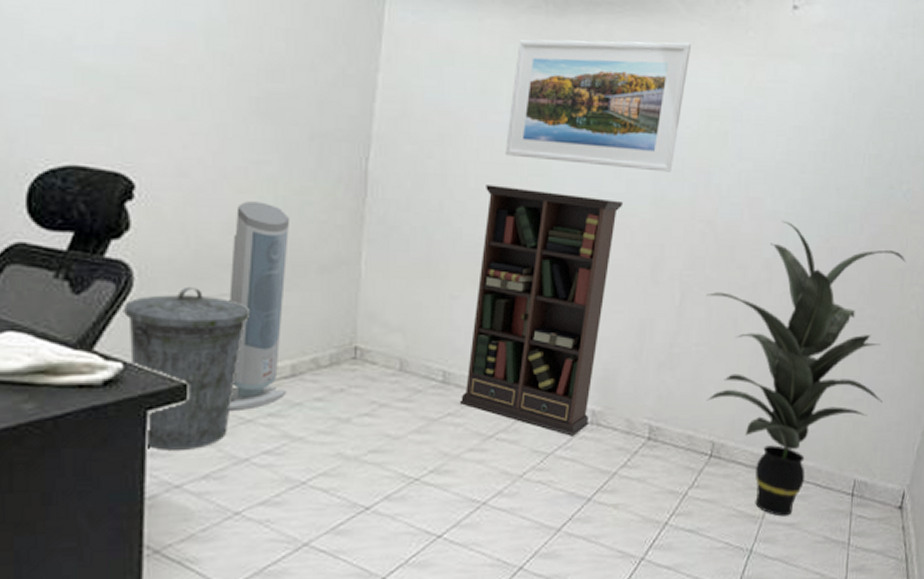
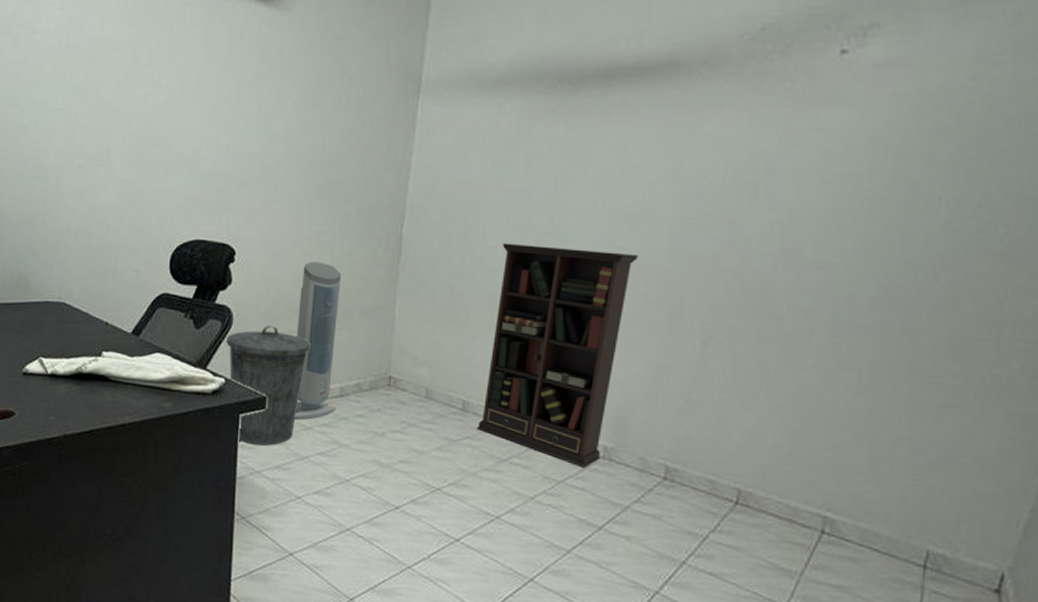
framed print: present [505,39,692,172] -> none [521,101,716,226]
indoor plant: present [706,220,907,517] -> none [731,270,1005,577]

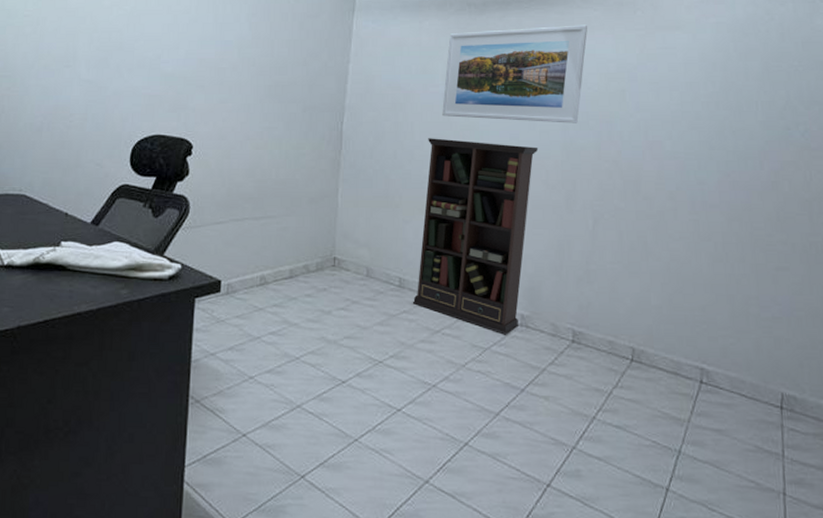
trash can: present [226,325,310,446] -> none [183,212,262,328]
air purifier: present [295,262,342,420] -> none [248,155,290,301]
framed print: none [521,101,716,226] -> present [442,25,588,123]

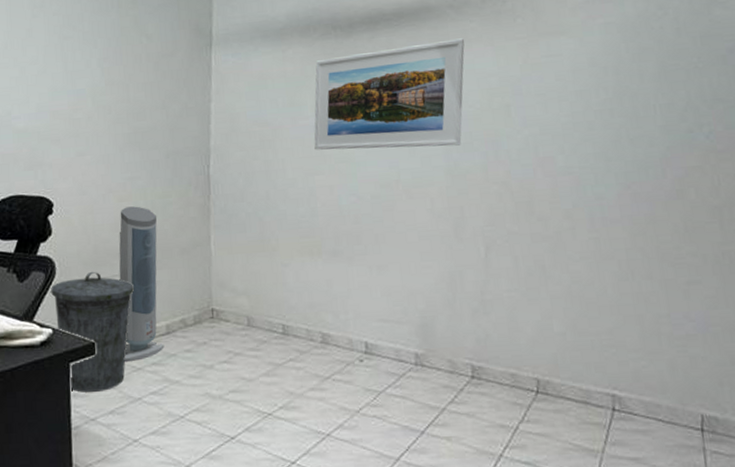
trash can: none [183,212,262,328] -> present [51,271,134,392]
air purifier: none [248,155,290,301] -> present [119,206,165,361]
bookcase: present [412,138,539,335] -> none [298,173,421,376]

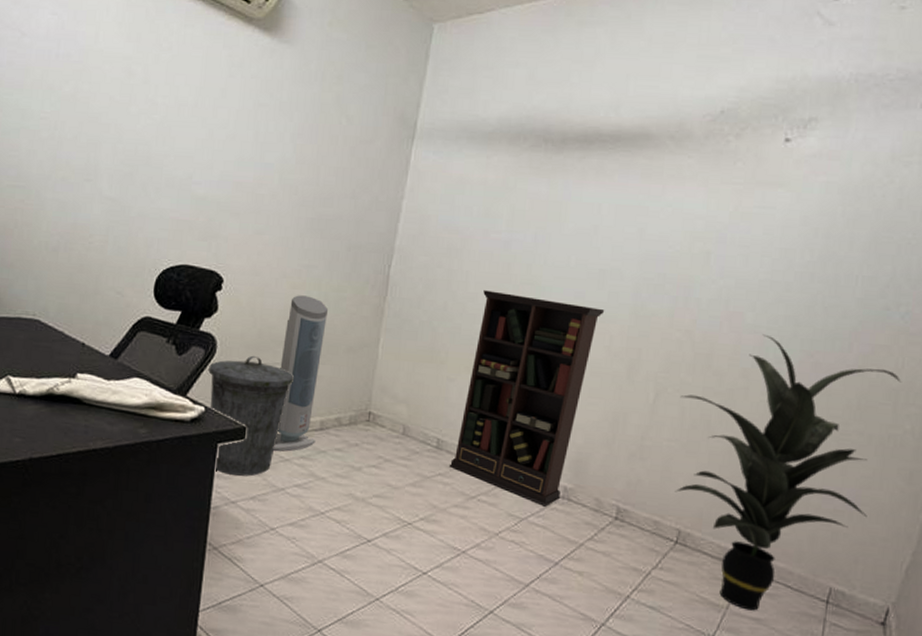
bookcase: none [298,173,421,376] -> present [449,290,605,507]
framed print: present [314,38,465,150] -> none [502,172,679,286]
indoor plant: none [510,174,722,451] -> present [675,334,902,611]

